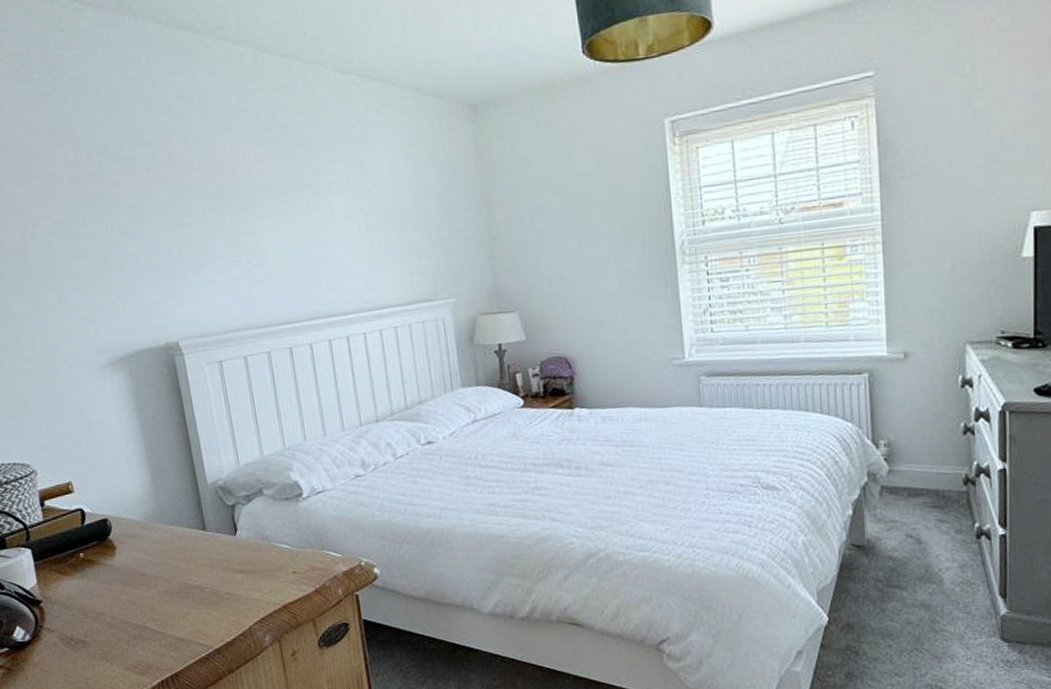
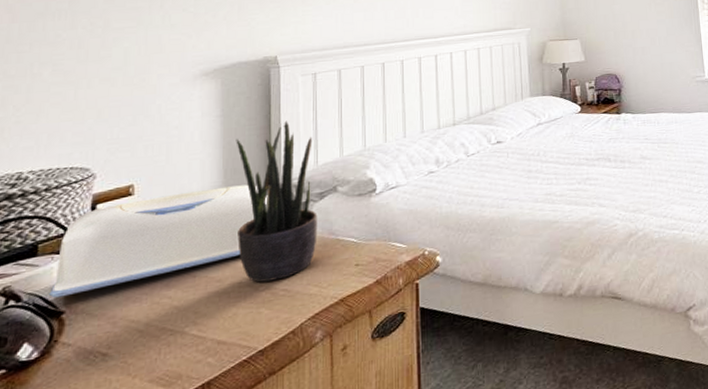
tissue box: none [23,485,199,588] -> present [49,184,268,298]
potted plant: none [155,415,252,584] -> present [236,120,318,282]

